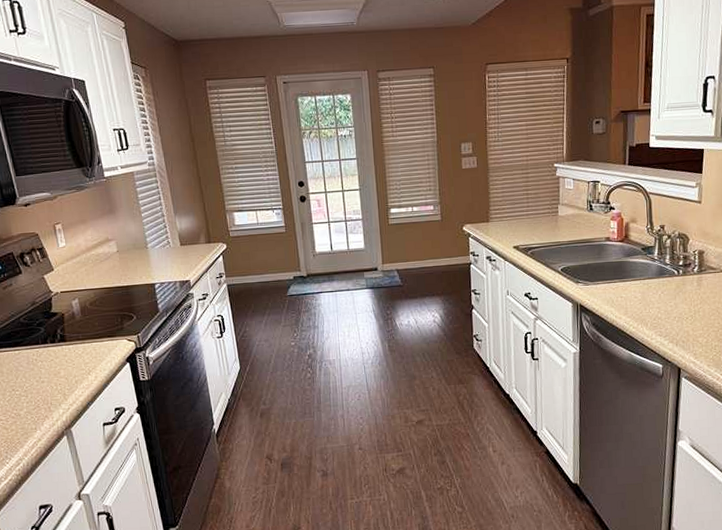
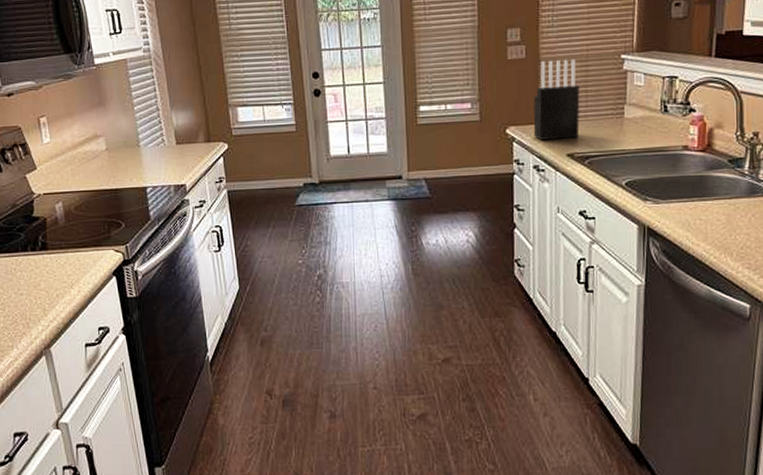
knife block: none [485,167,523,235] -> present [533,58,580,140]

